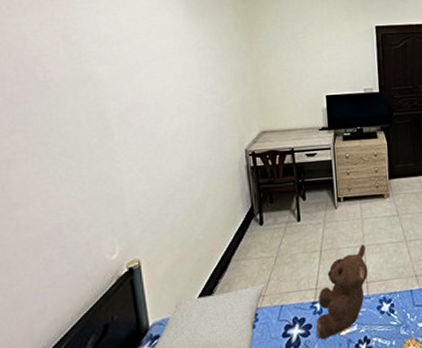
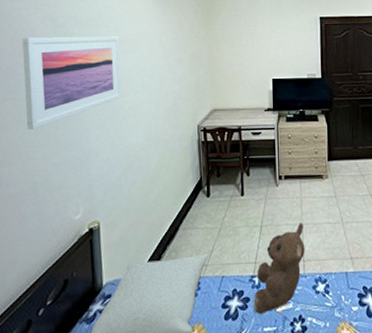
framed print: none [28,54,155,165] -> present [22,36,122,130]

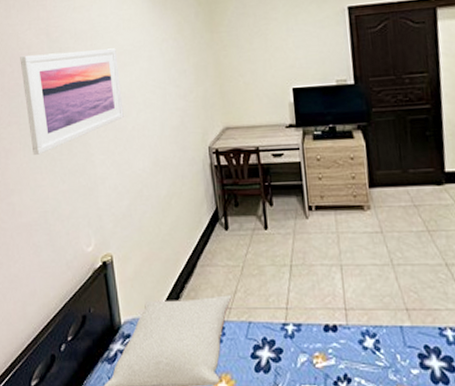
teddy bear: present [253,223,305,314] -> none [287,263,347,368]

